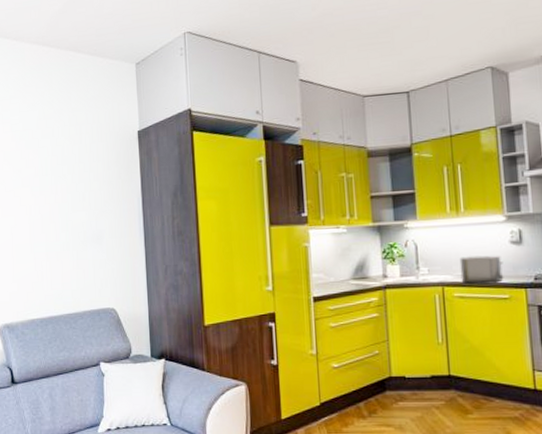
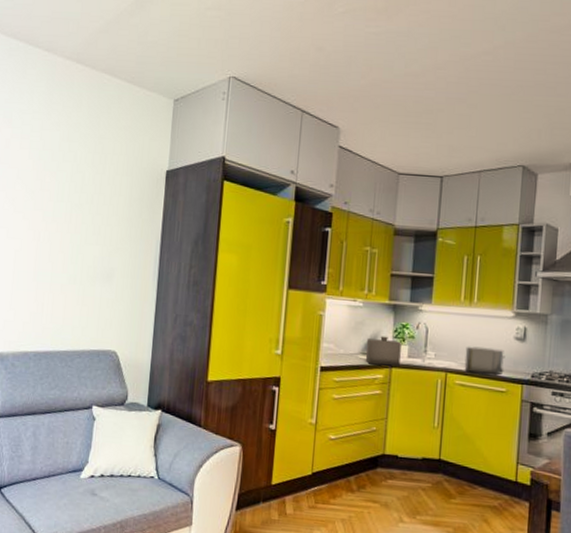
canister: none [356,258,393,288] -> present [365,336,401,367]

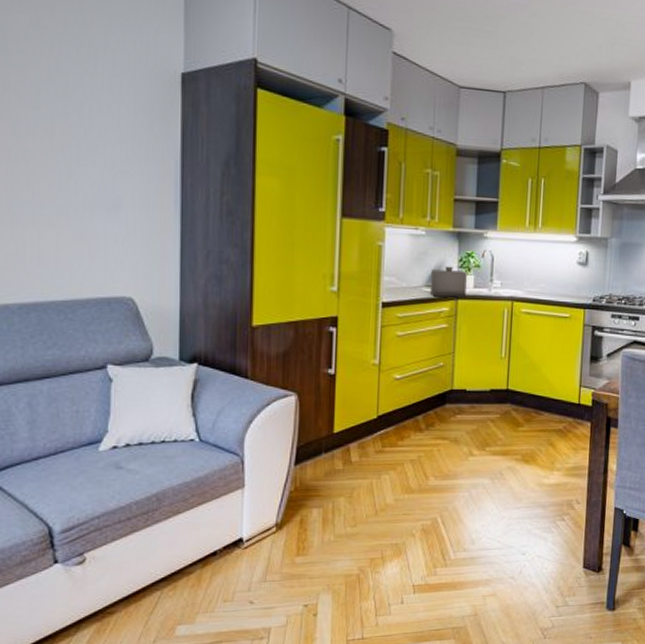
toaster: present [464,346,505,376] -> none [530,273,569,301]

